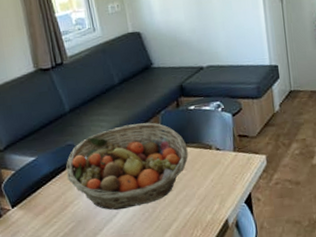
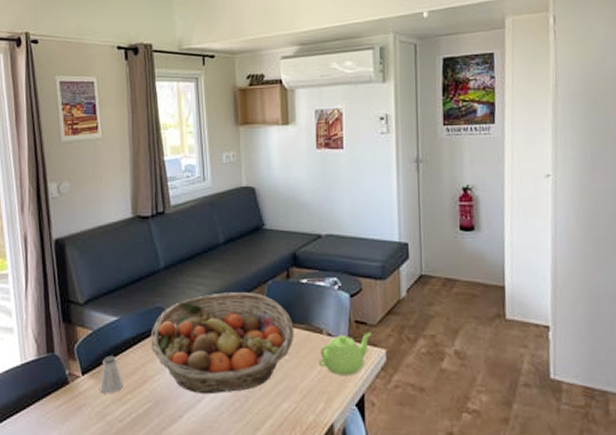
saltshaker: none [27,189,49,221] -> present [100,355,123,394]
teapot: none [211,143,253,181] -> present [319,332,371,375]

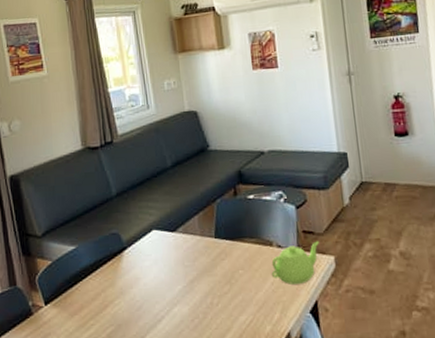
saltshaker: present [100,355,123,394] -> none [63,283,86,322]
fruit basket: present [150,292,294,395] -> none [108,212,246,314]

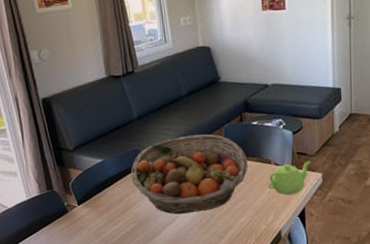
fruit basket: none [108,212,246,314] -> present [131,134,248,215]

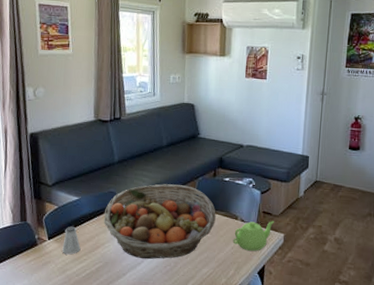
saltshaker: none [93,189,112,218] -> present [62,226,81,255]

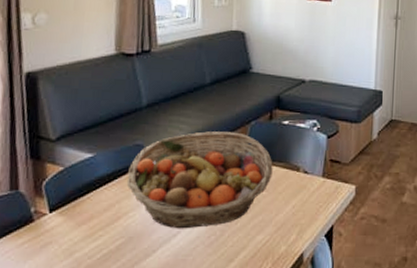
saltshaker: present [62,226,81,255] -> none [69,192,95,231]
teapot: present [233,221,274,251] -> none [294,170,344,209]

